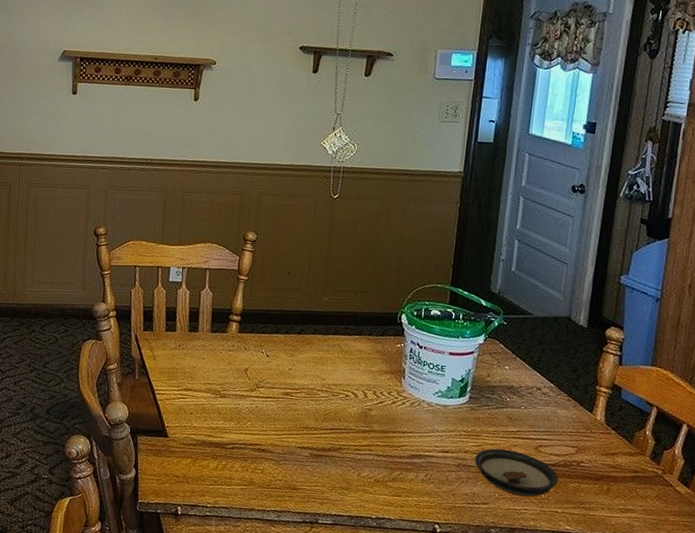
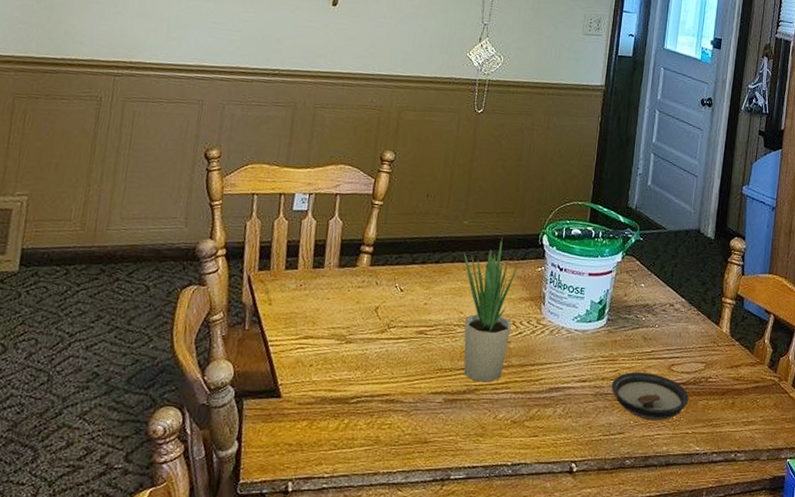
potted plant: none [324,313,377,444] -> present [463,236,518,383]

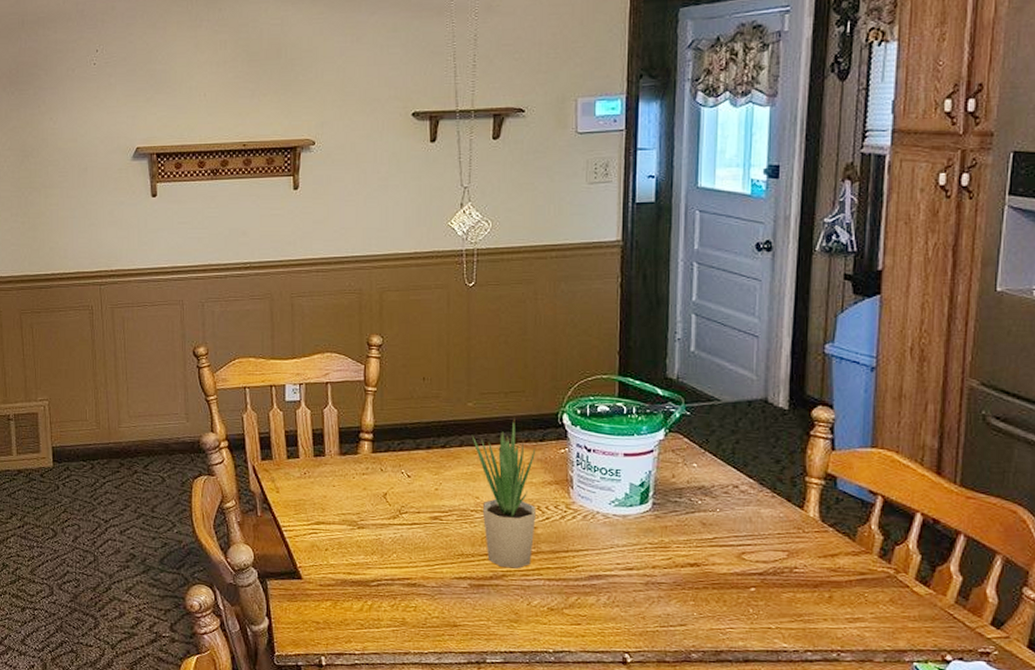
saucer: present [611,371,689,421] -> none [665,560,768,614]

